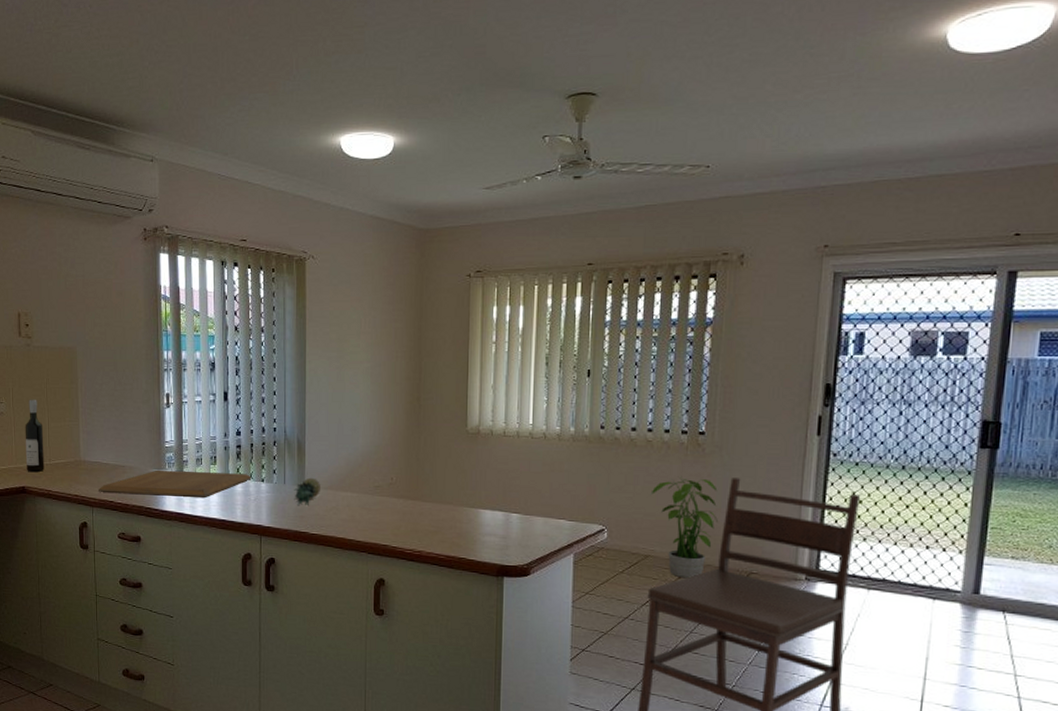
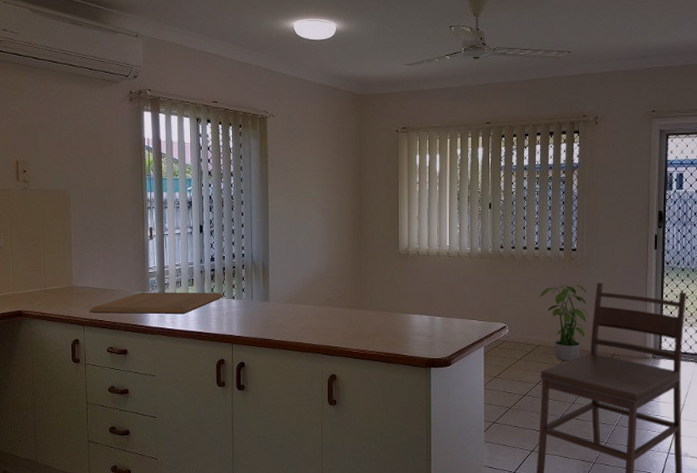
bottle: present [25,399,44,473] -> none [22,234,40,298]
fruit: present [294,477,320,506] -> none [260,294,282,318]

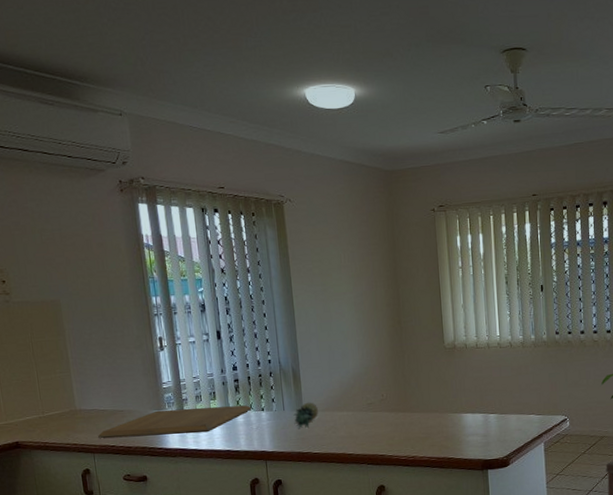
fruit: none [260,294,282,318] -> present [293,402,318,429]

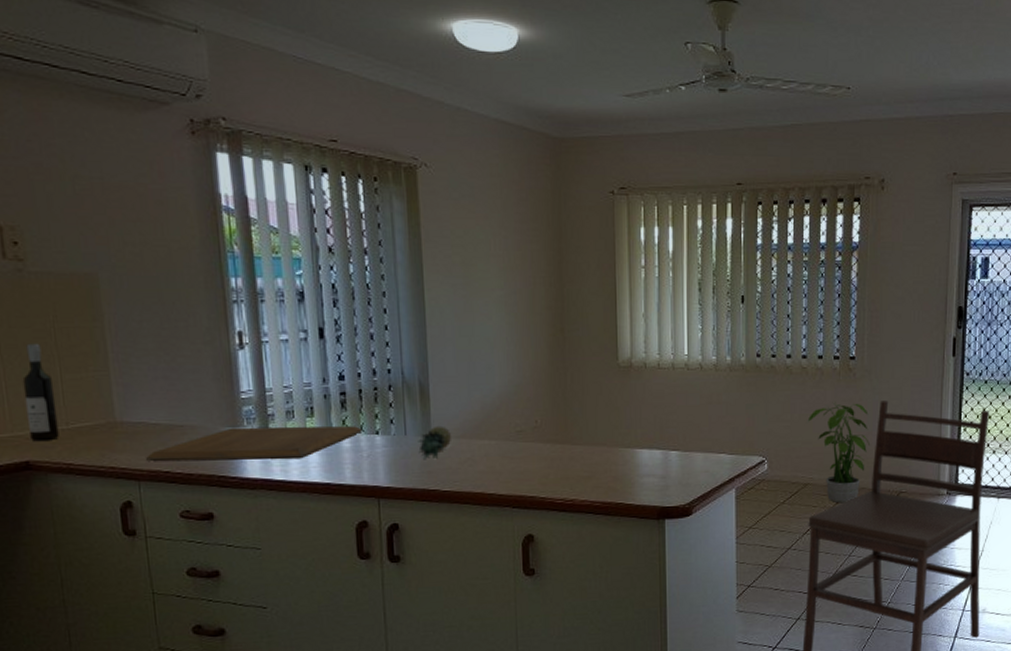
bottle: none [12,354,38,427] -> present [22,343,60,442]

